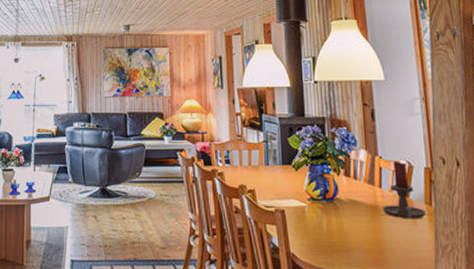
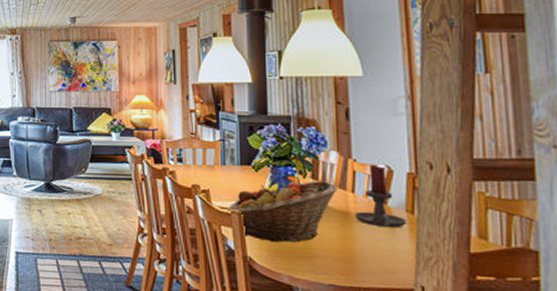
fruit basket: none [271,176,367,238] -> present [226,180,337,243]

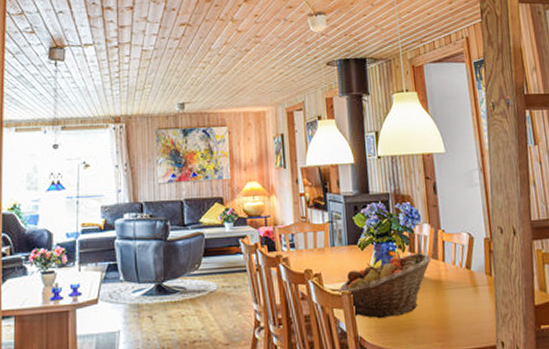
candle holder: present [355,164,407,228] -> none [446,233,487,291]

